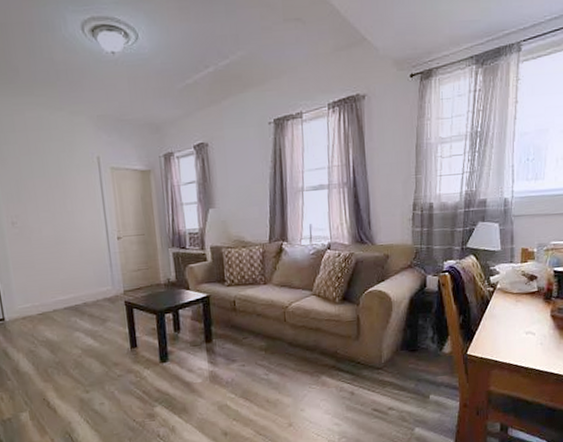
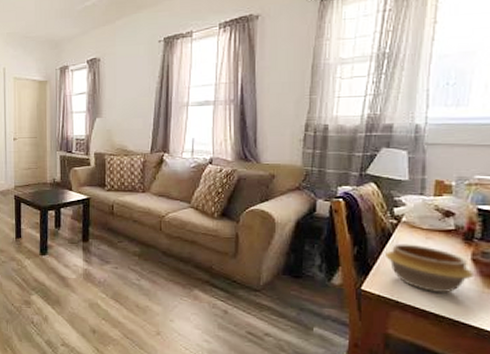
bowl: none [485,308,553,349] -> present [386,243,475,293]

